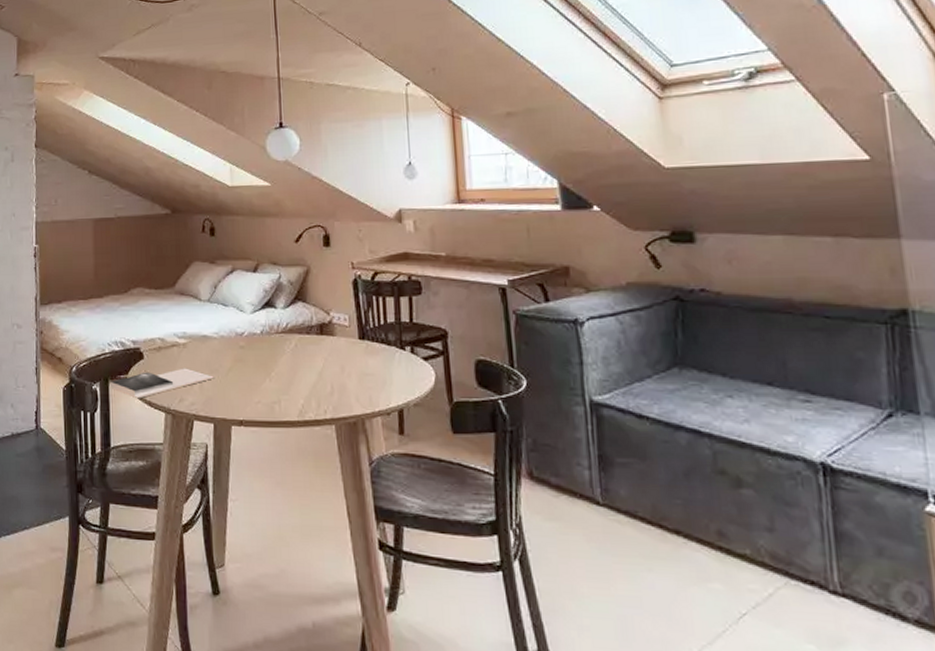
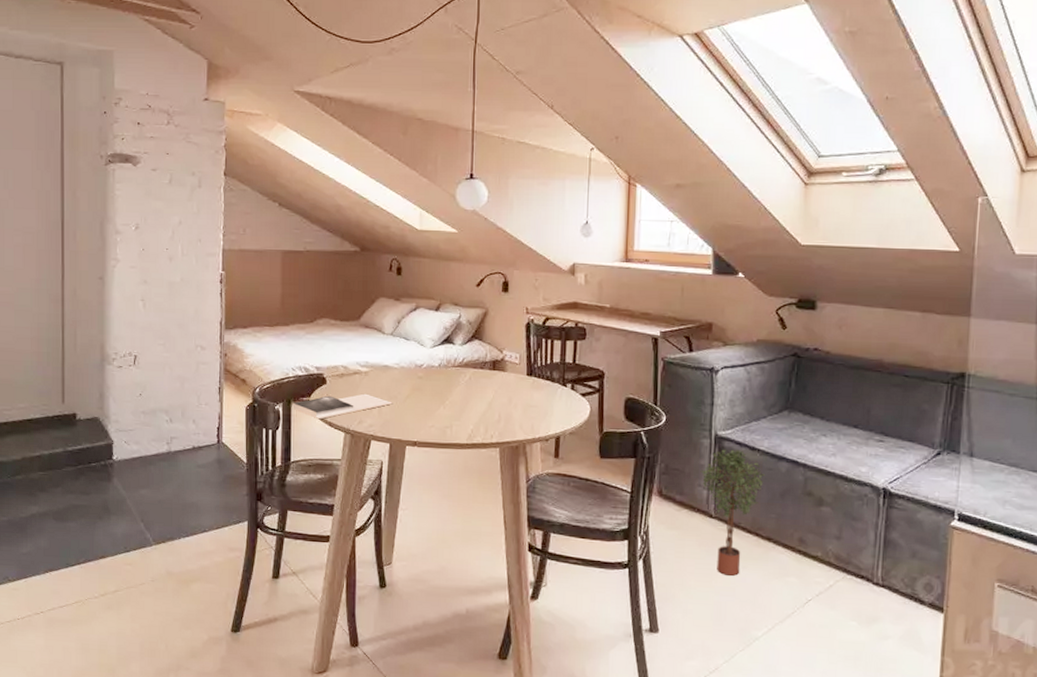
potted tree: none [577,418,660,581] -> present [700,449,765,576]

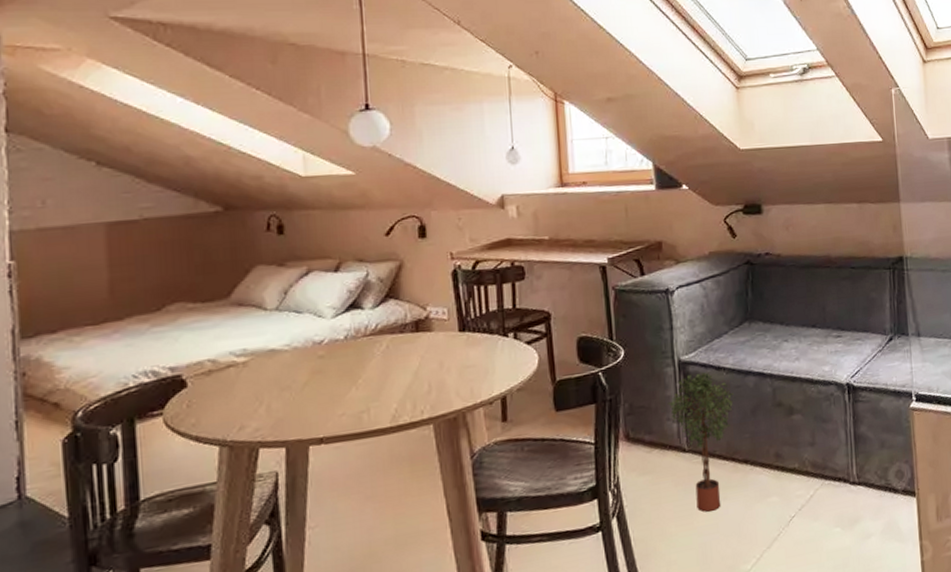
book: present [292,393,393,420] -> none [136,389,286,437]

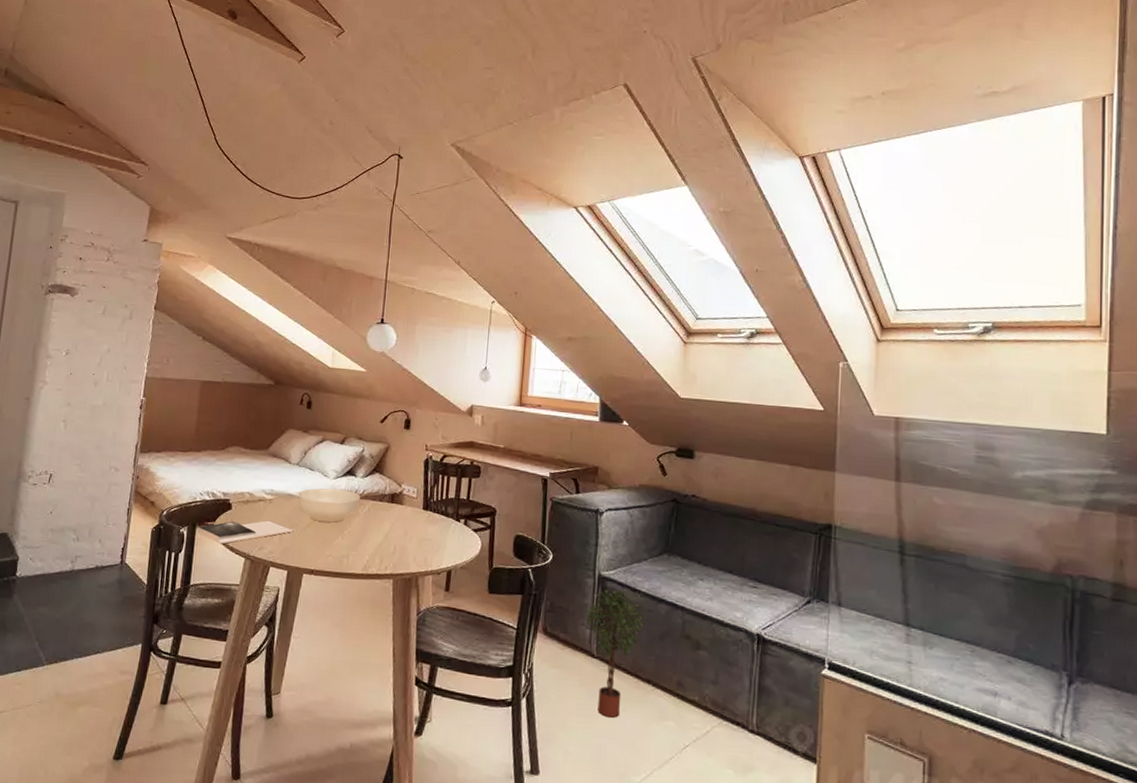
book: none [136,389,286,437] -> present [196,520,293,544]
bowl: none [284,328,374,376] -> present [298,488,361,523]

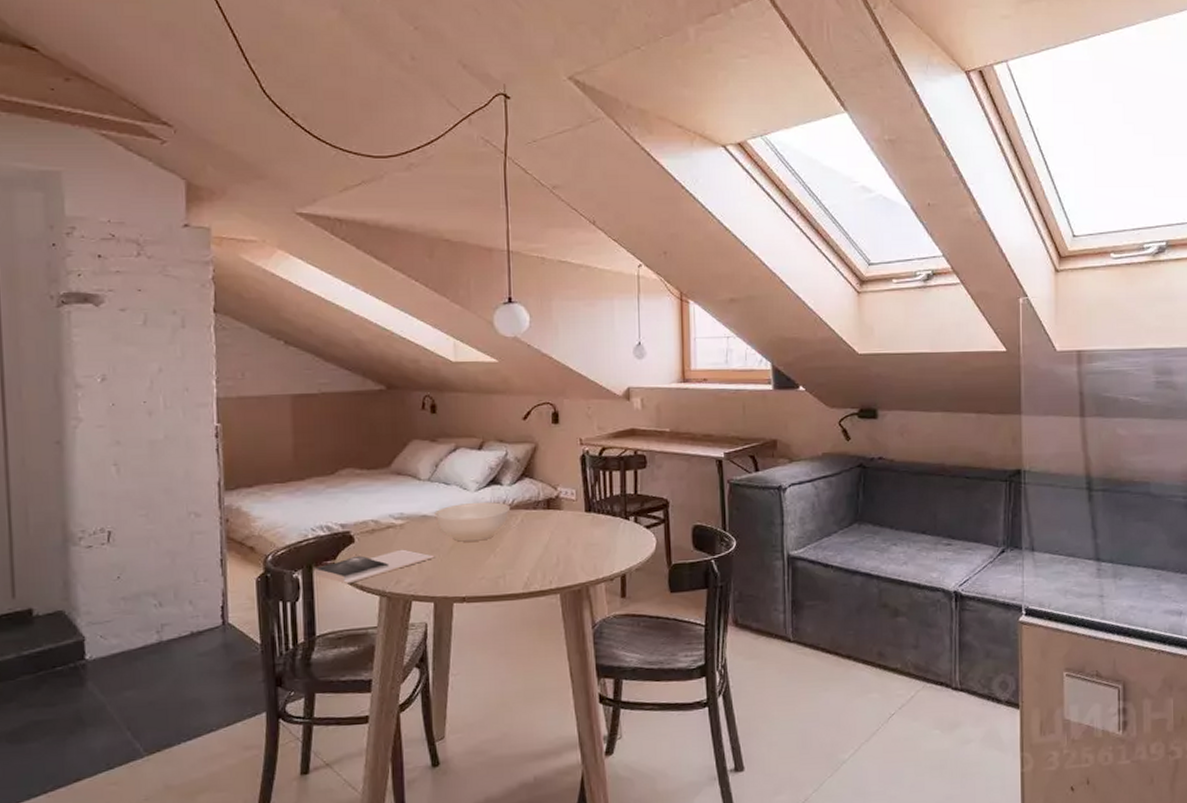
potted tree: present [584,589,645,718] -> none [775,568,840,700]

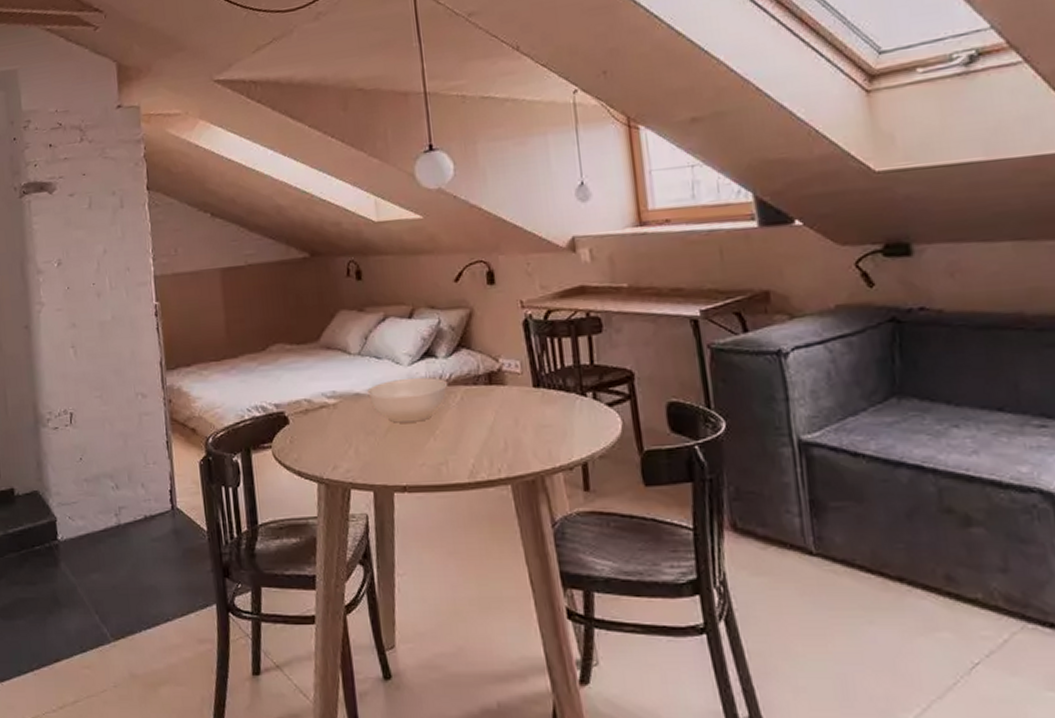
book: present [314,549,435,584] -> none [252,431,371,470]

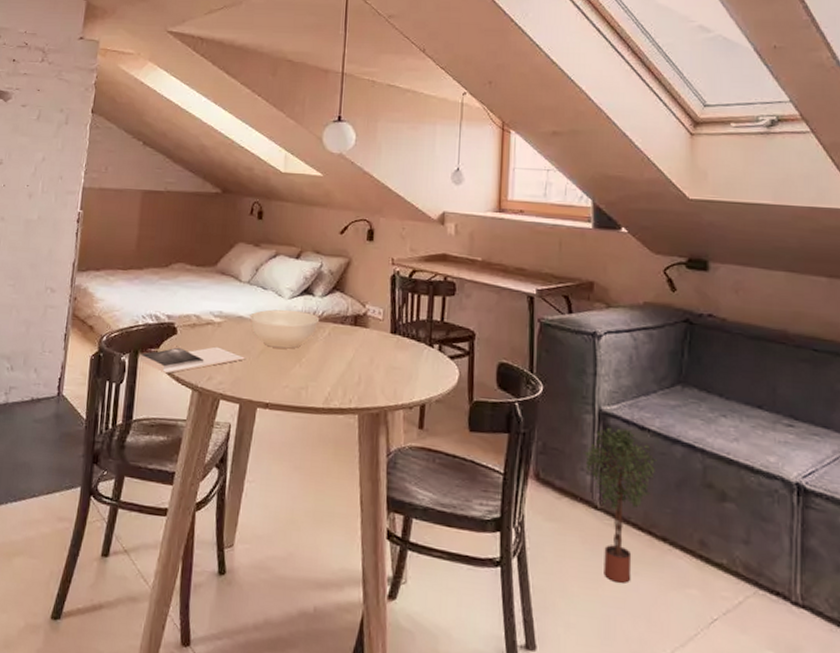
book: none [252,431,371,470] -> present [139,346,245,374]
potted tree: none [785,458,879,635] -> present [582,427,657,583]

